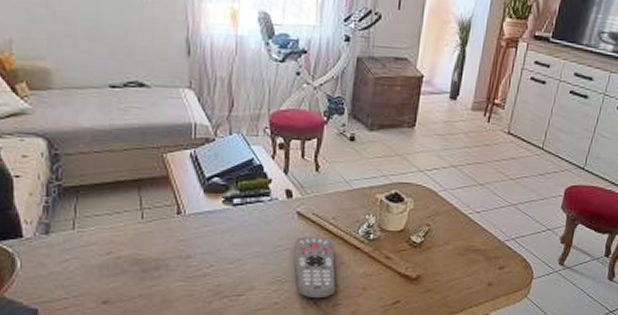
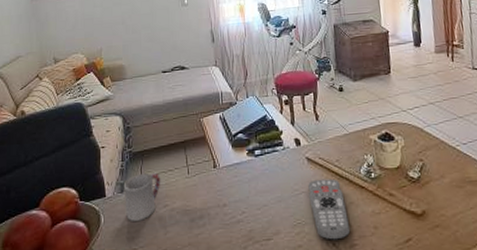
cup: none [49,213,104,268] -> present [123,172,161,221]

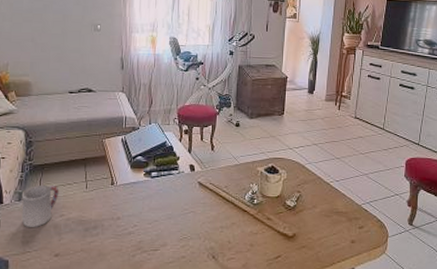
remote control: present [308,178,351,240] -> none [197,201,230,254]

